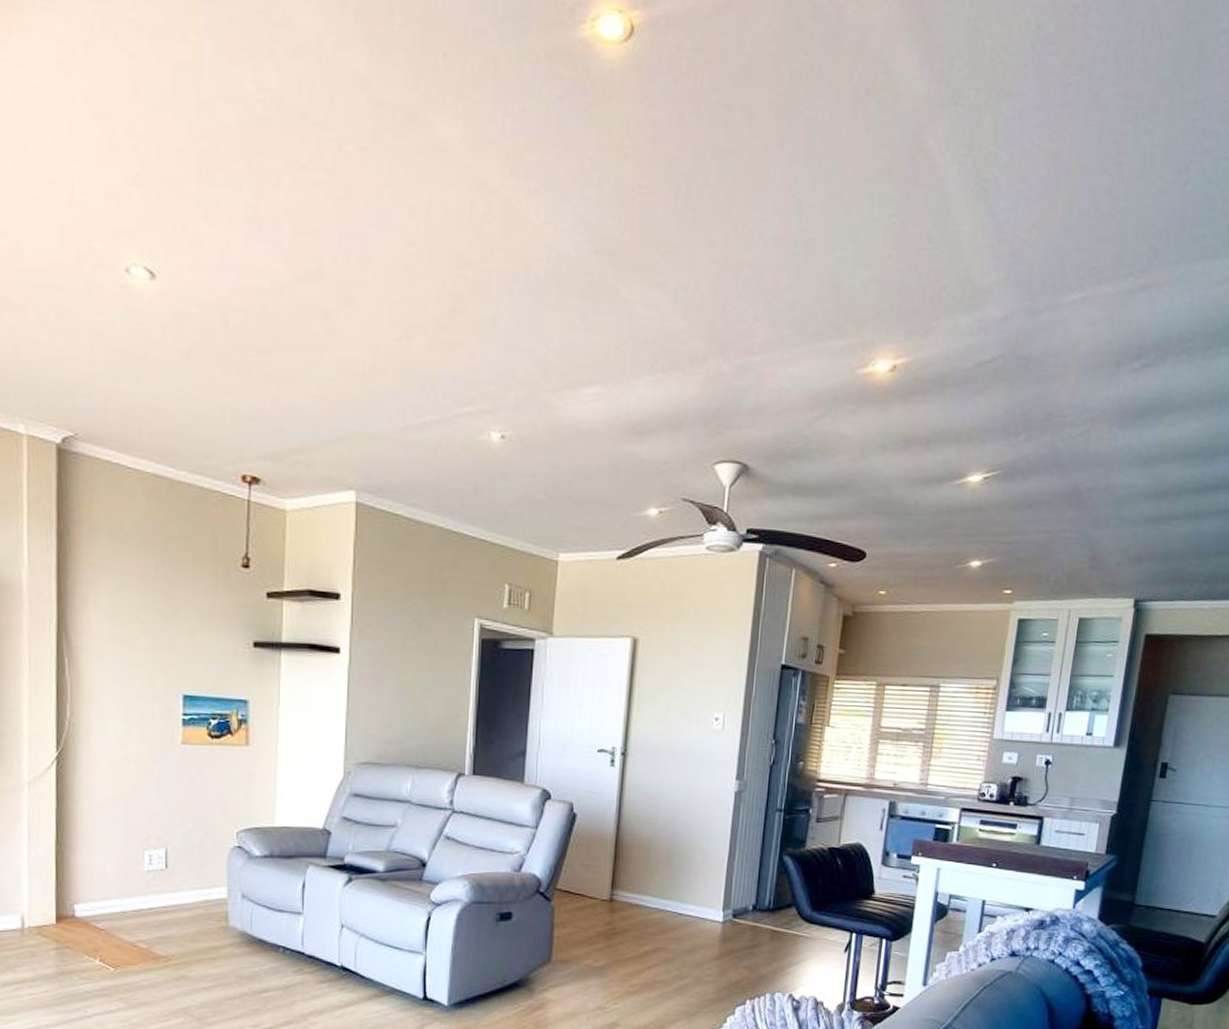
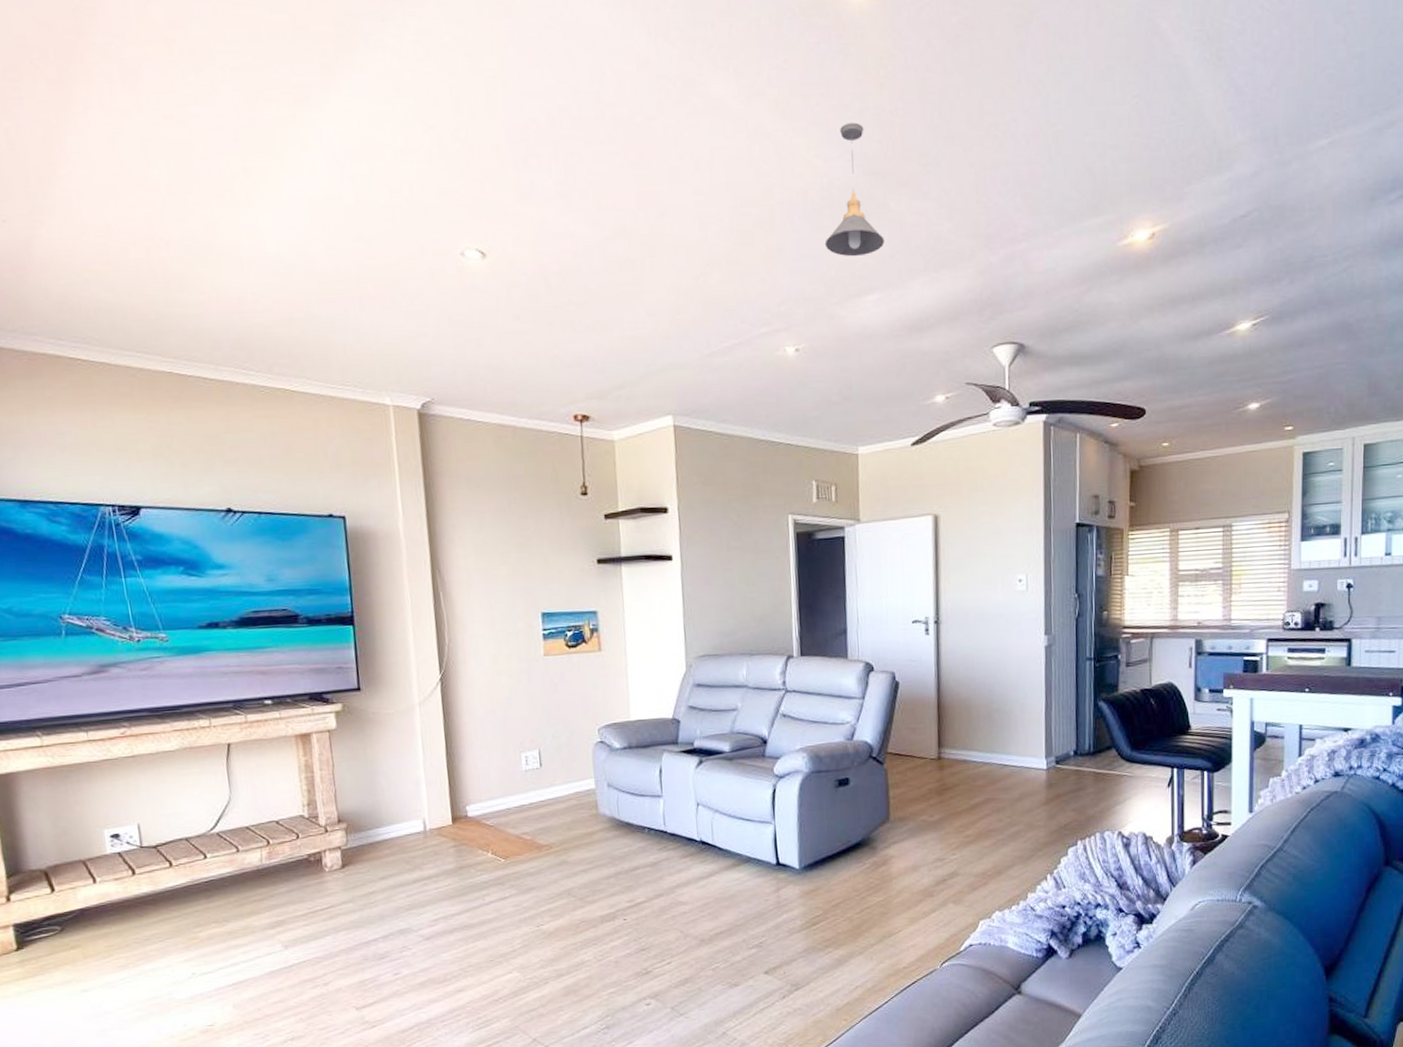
pendant light: none [545,192,611,343] -> present [824,122,885,257]

